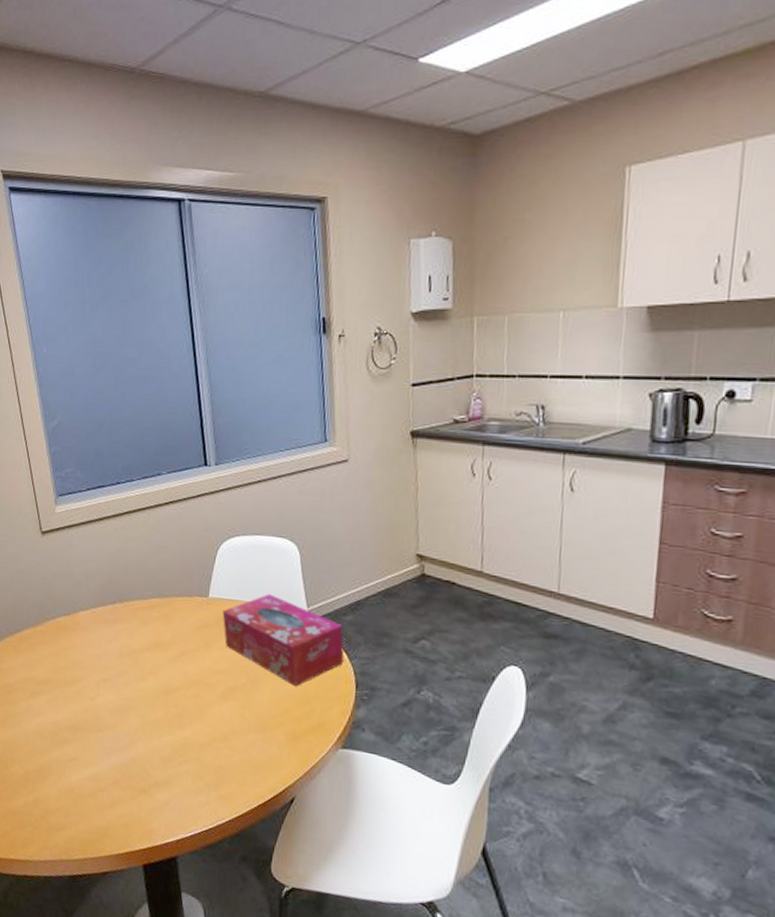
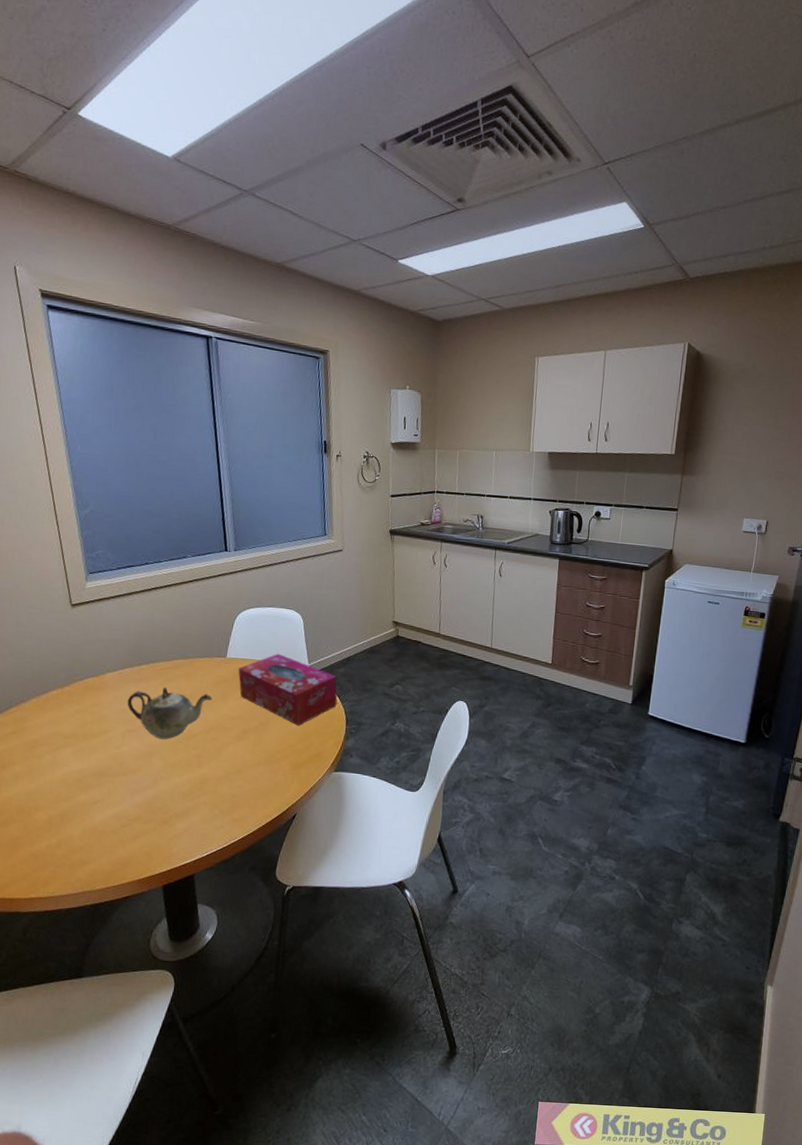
teapot: none [100,631,194,693] -> present [127,687,213,739]

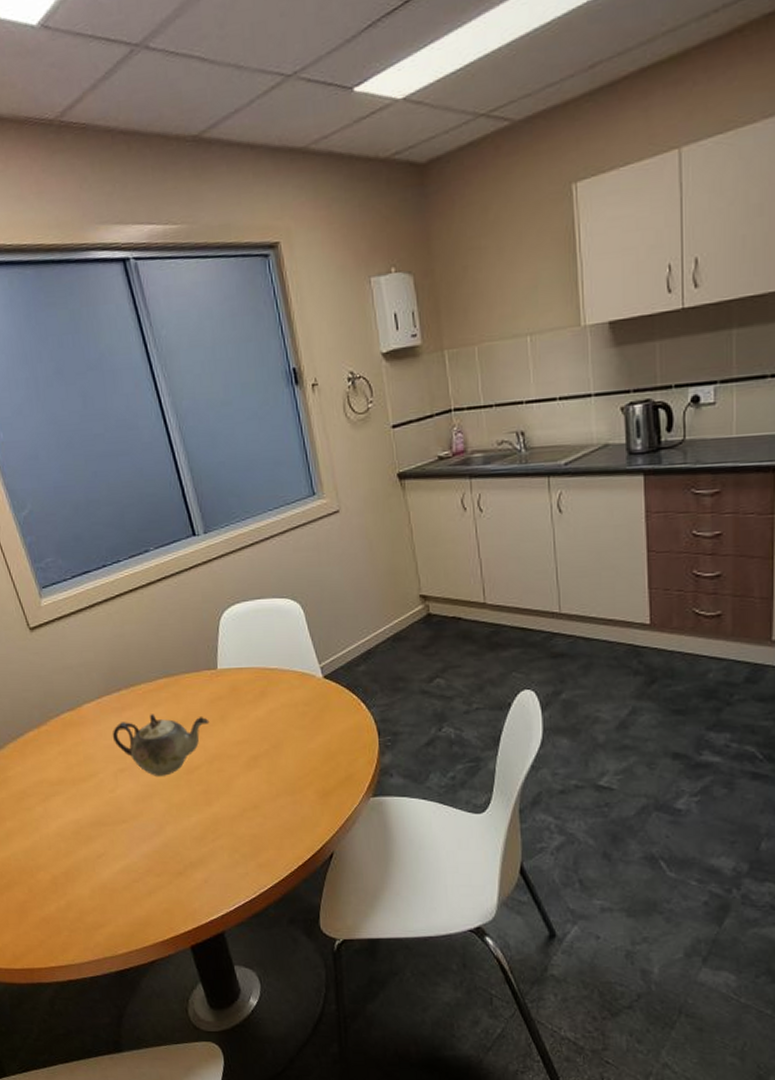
tissue box: present [238,653,338,726] -> none [233,656,363,745]

